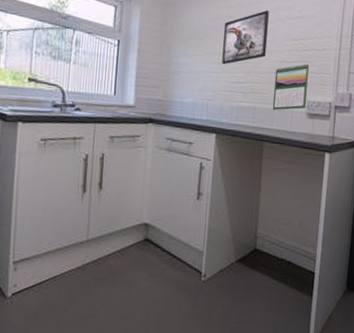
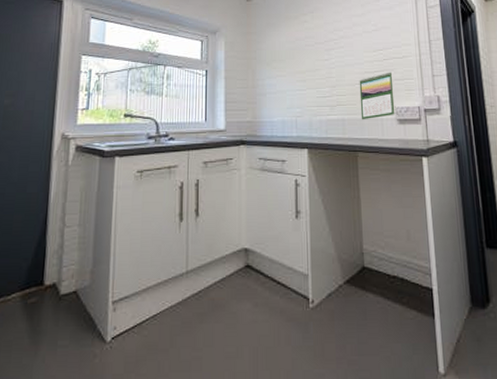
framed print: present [222,10,269,65] -> none [305,28,348,82]

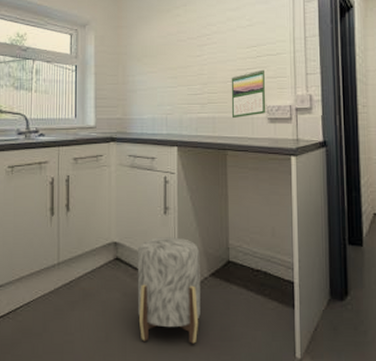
stool: none [268,242,336,359] -> present [137,237,200,344]

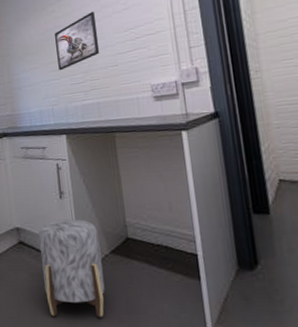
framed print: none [177,23,221,79] -> present [55,12,100,71]
calendar: present [231,69,266,119] -> none [111,49,151,102]

